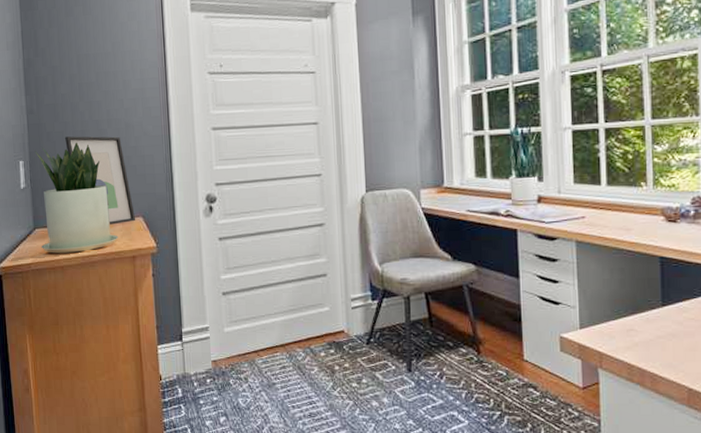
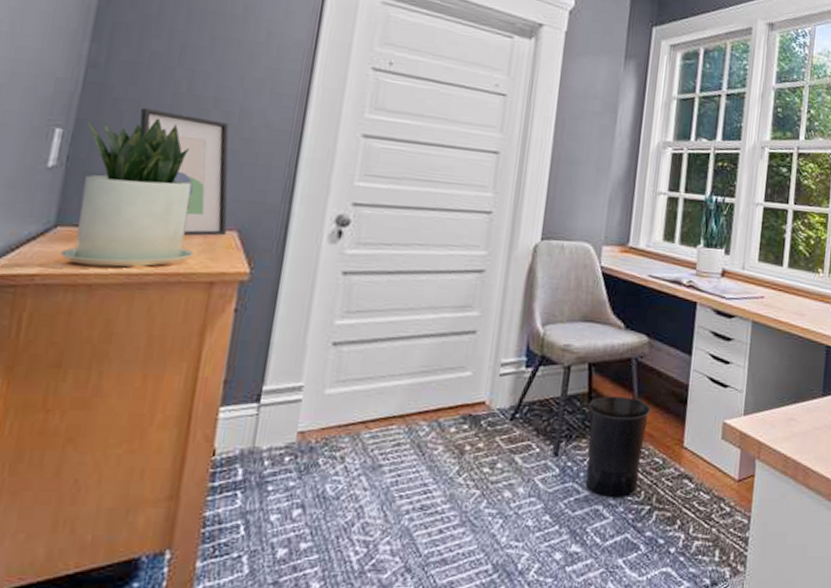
waste bin: none [430,319,488,405] -> present [585,396,651,497]

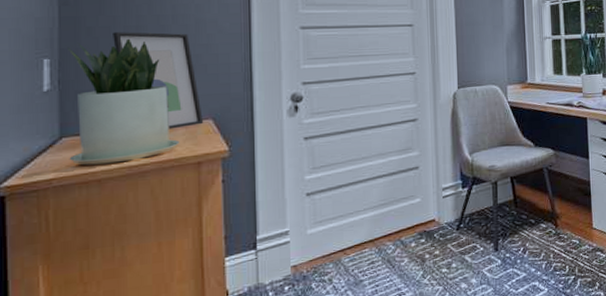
waste bin: present [585,396,651,497] -> none [515,197,564,275]

